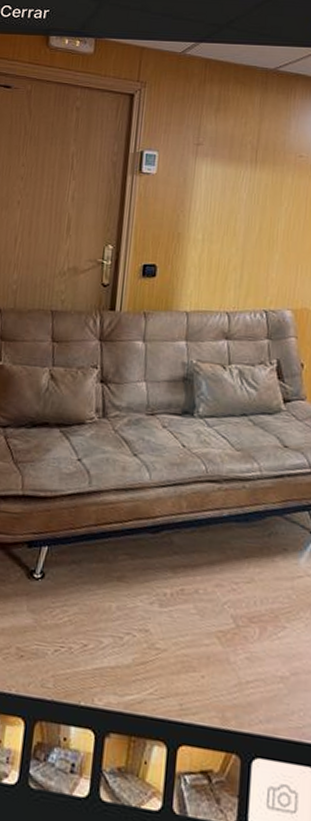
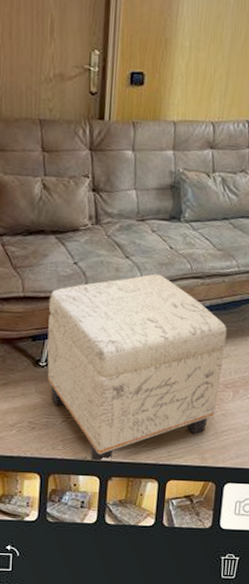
ottoman: none [41,475,250,710] -> present [47,273,227,462]

